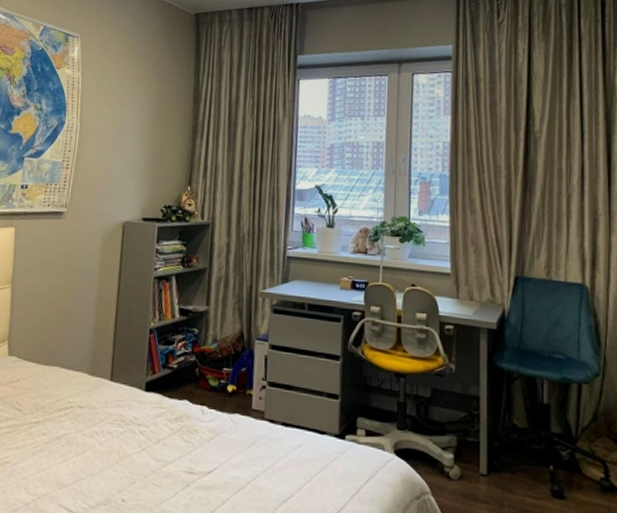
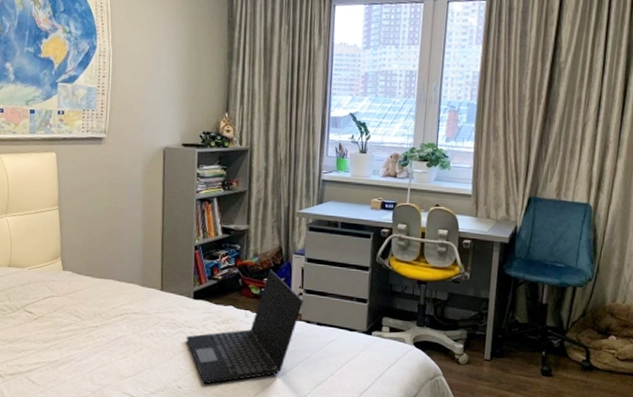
laptop: none [134,357,267,498] -> present [186,269,303,385]

